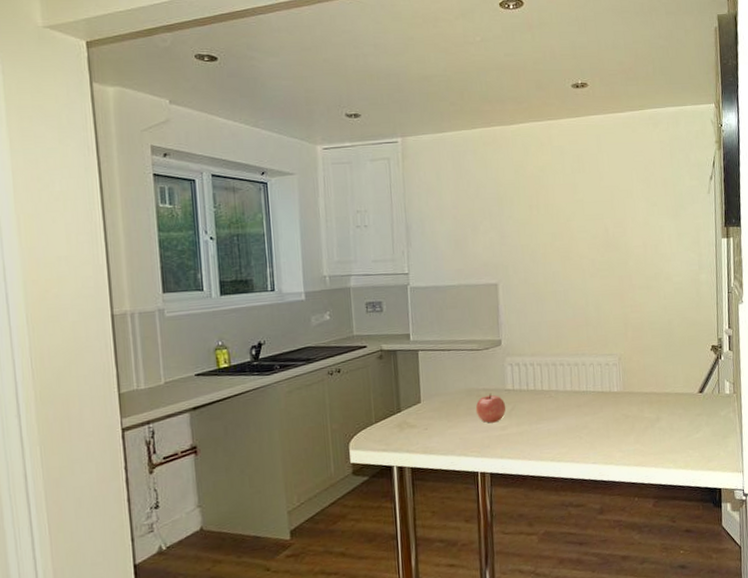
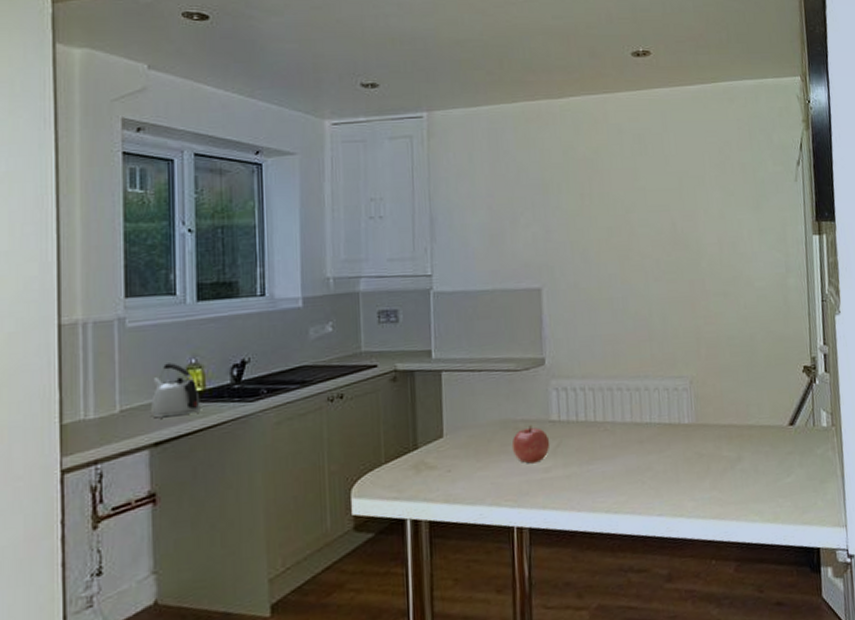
kettle: none [188,344,228,389] -> present [150,362,201,419]

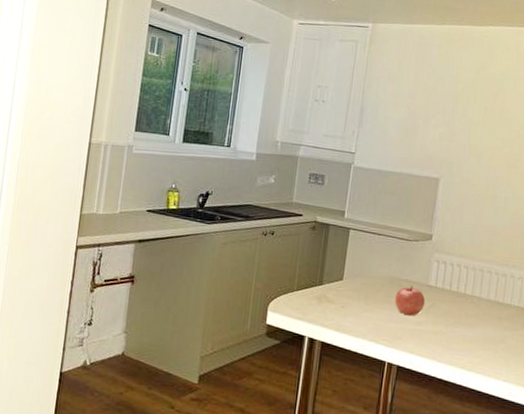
kettle: present [150,362,201,419] -> none [139,184,174,224]

